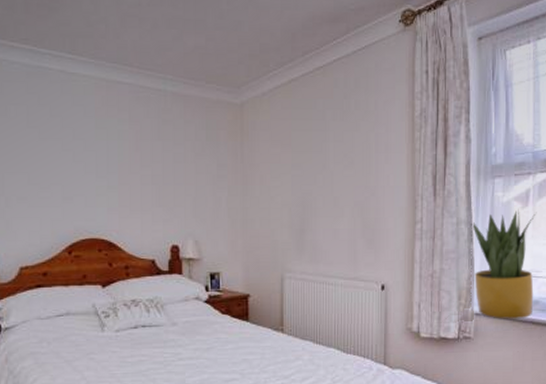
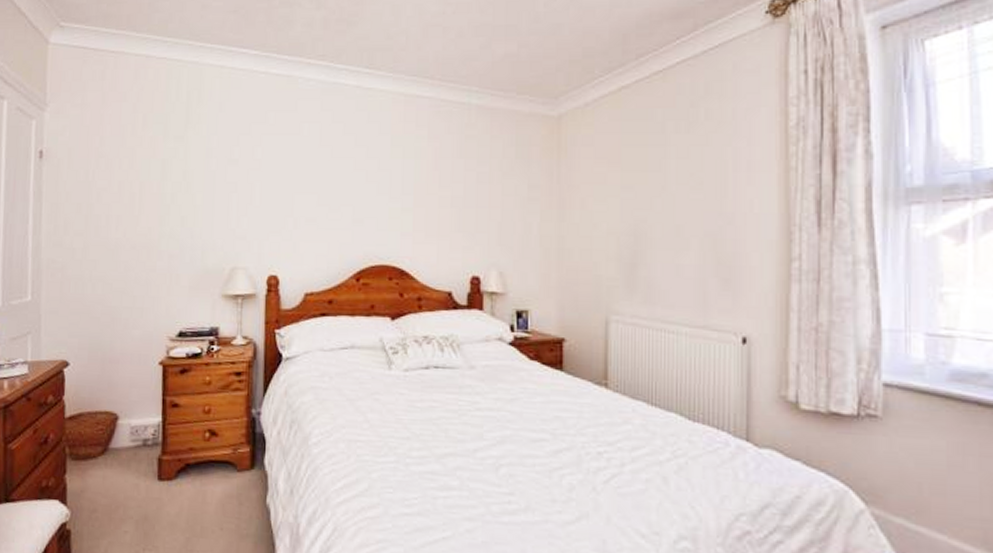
planter: present [471,209,537,319] -> none [875,247,981,397]

